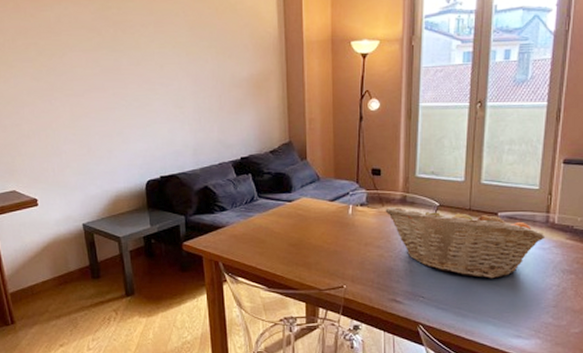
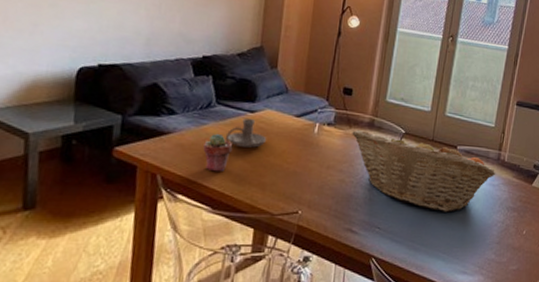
potted succulent: none [253,223,278,256] -> present [203,133,233,172]
candle holder: none [270,208,307,233] -> present [225,119,267,148]

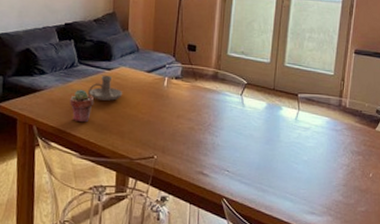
fruit basket: present [352,130,496,212] -> none [198,82,338,156]

